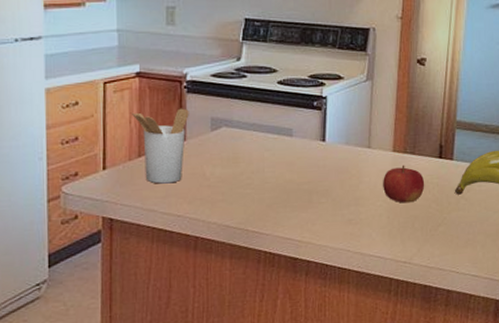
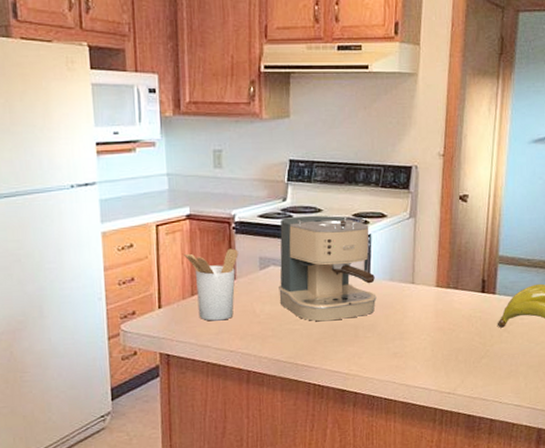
coffee maker: none [230,75,332,186] -> present [279,215,377,322]
fruit: present [383,165,425,203] -> none [427,299,468,337]

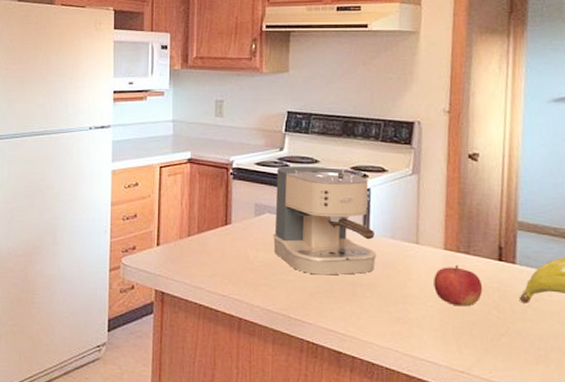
utensil holder: present [184,248,238,321] -> none [183,193,235,264]
fruit: none [427,299,468,337] -> present [434,264,483,307]

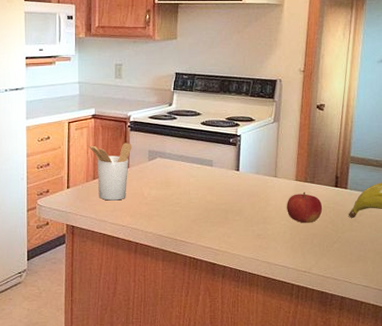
utensil holder: none [183,193,235,264] -> present [89,142,132,201]
coffee maker: present [273,166,377,275] -> none [163,118,244,205]

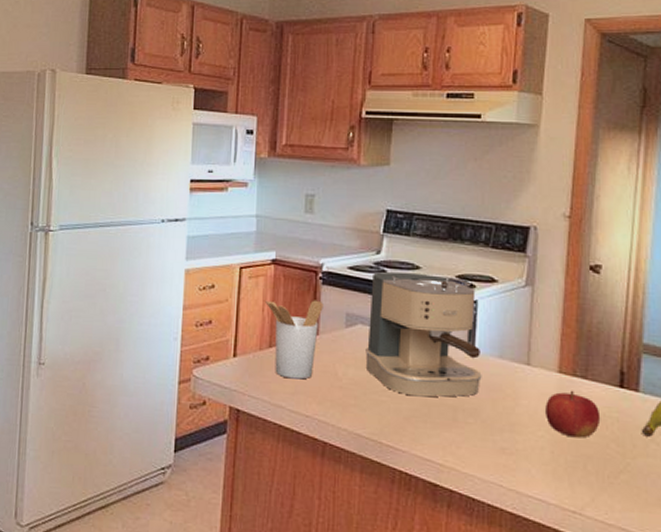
coffee maker: none [163,118,244,205] -> present [365,271,482,397]

